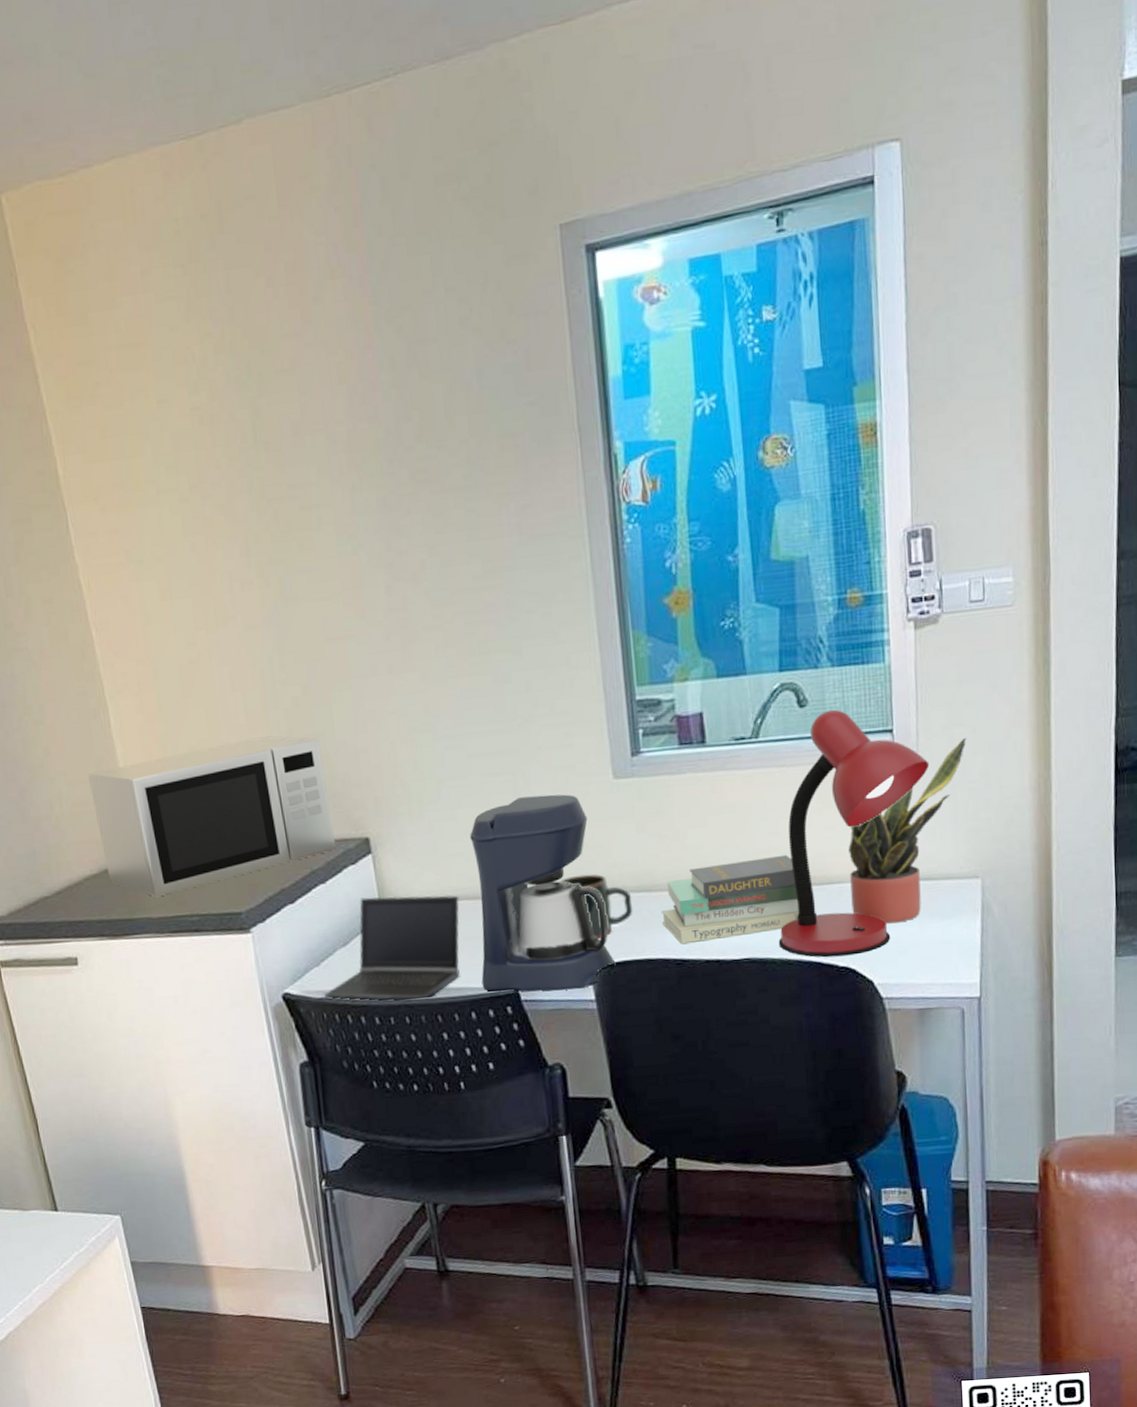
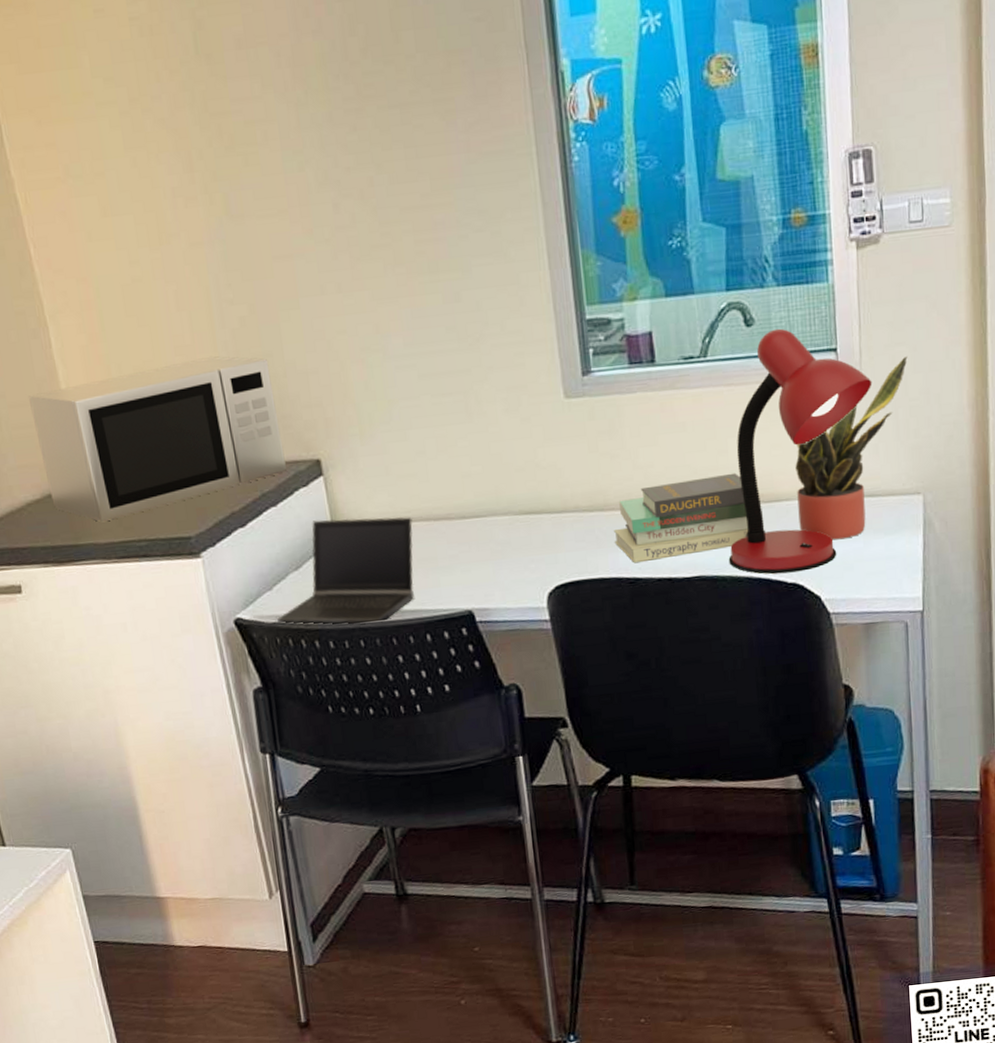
coffee maker: present [470,794,616,993] -> none [422,414,570,614]
mug: present [558,874,633,938] -> none [511,494,586,558]

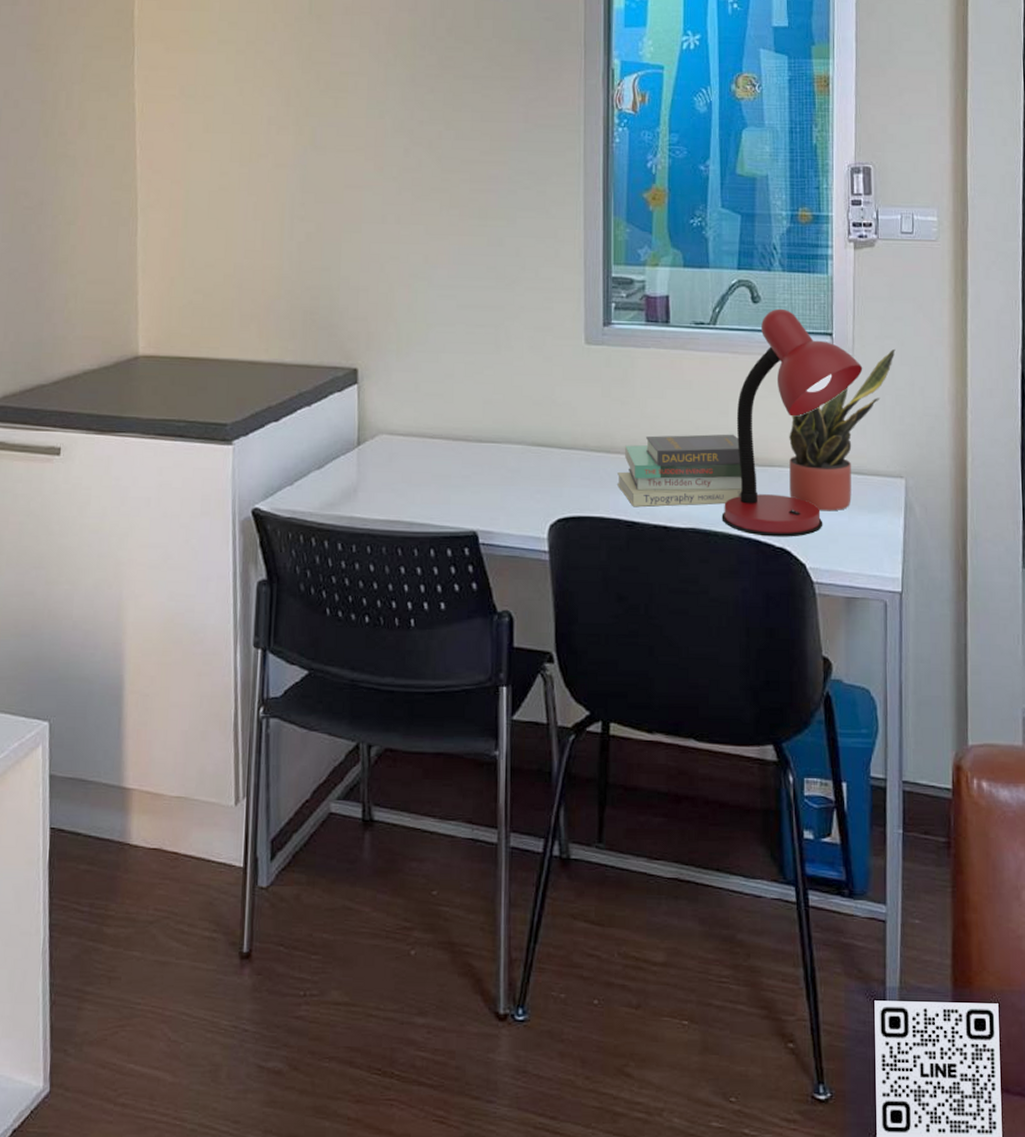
microwave: present [28,356,288,523] -> none [106,262,326,399]
laptop computer: present [277,516,414,625] -> none [293,424,433,532]

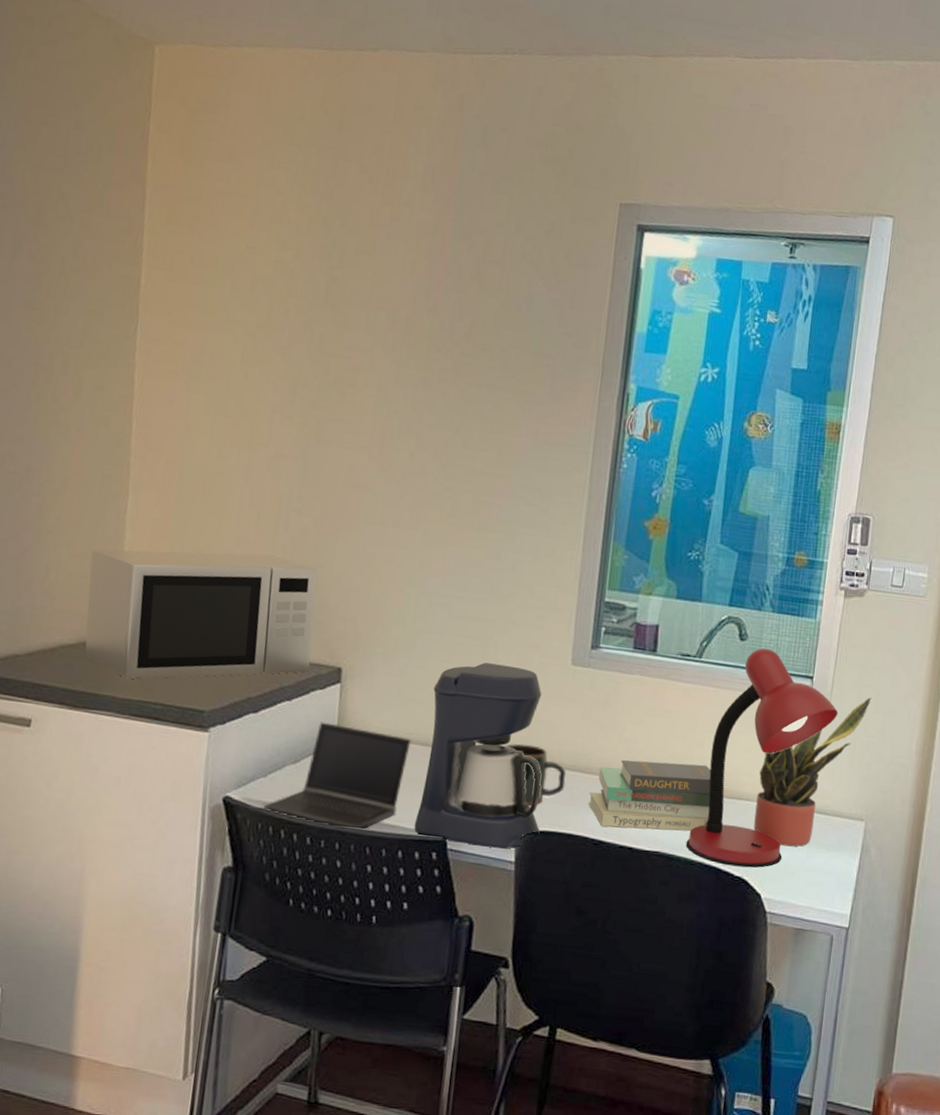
microwave: none [106,262,326,399] -> present [84,549,318,679]
laptop computer: none [293,424,433,532] -> present [263,722,411,831]
coffee maker: none [444,350,571,538] -> present [414,662,542,849]
mug: none [525,429,592,491] -> present [503,744,567,806]

